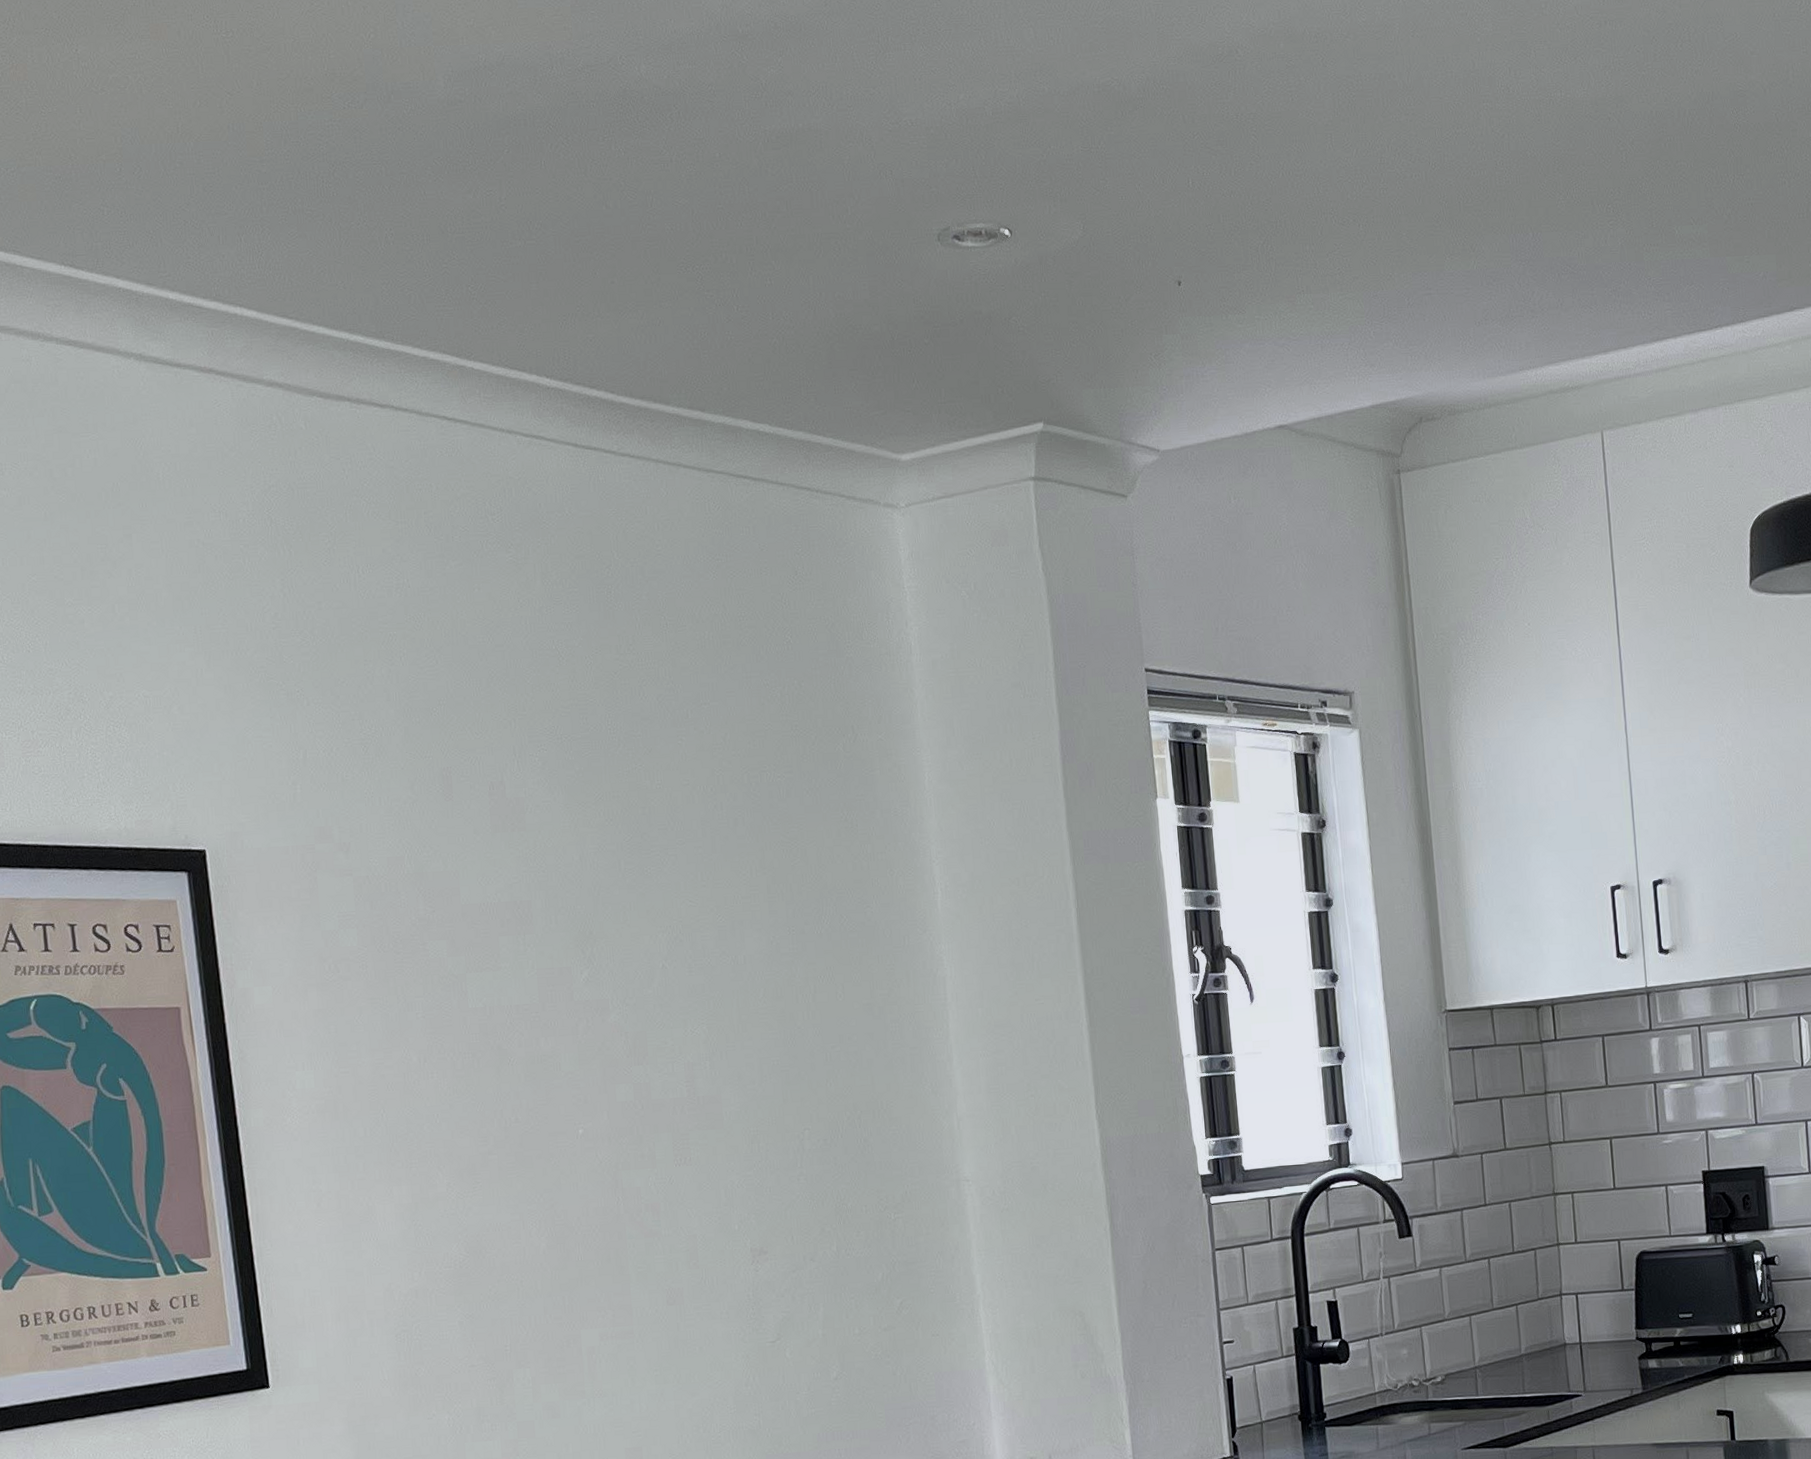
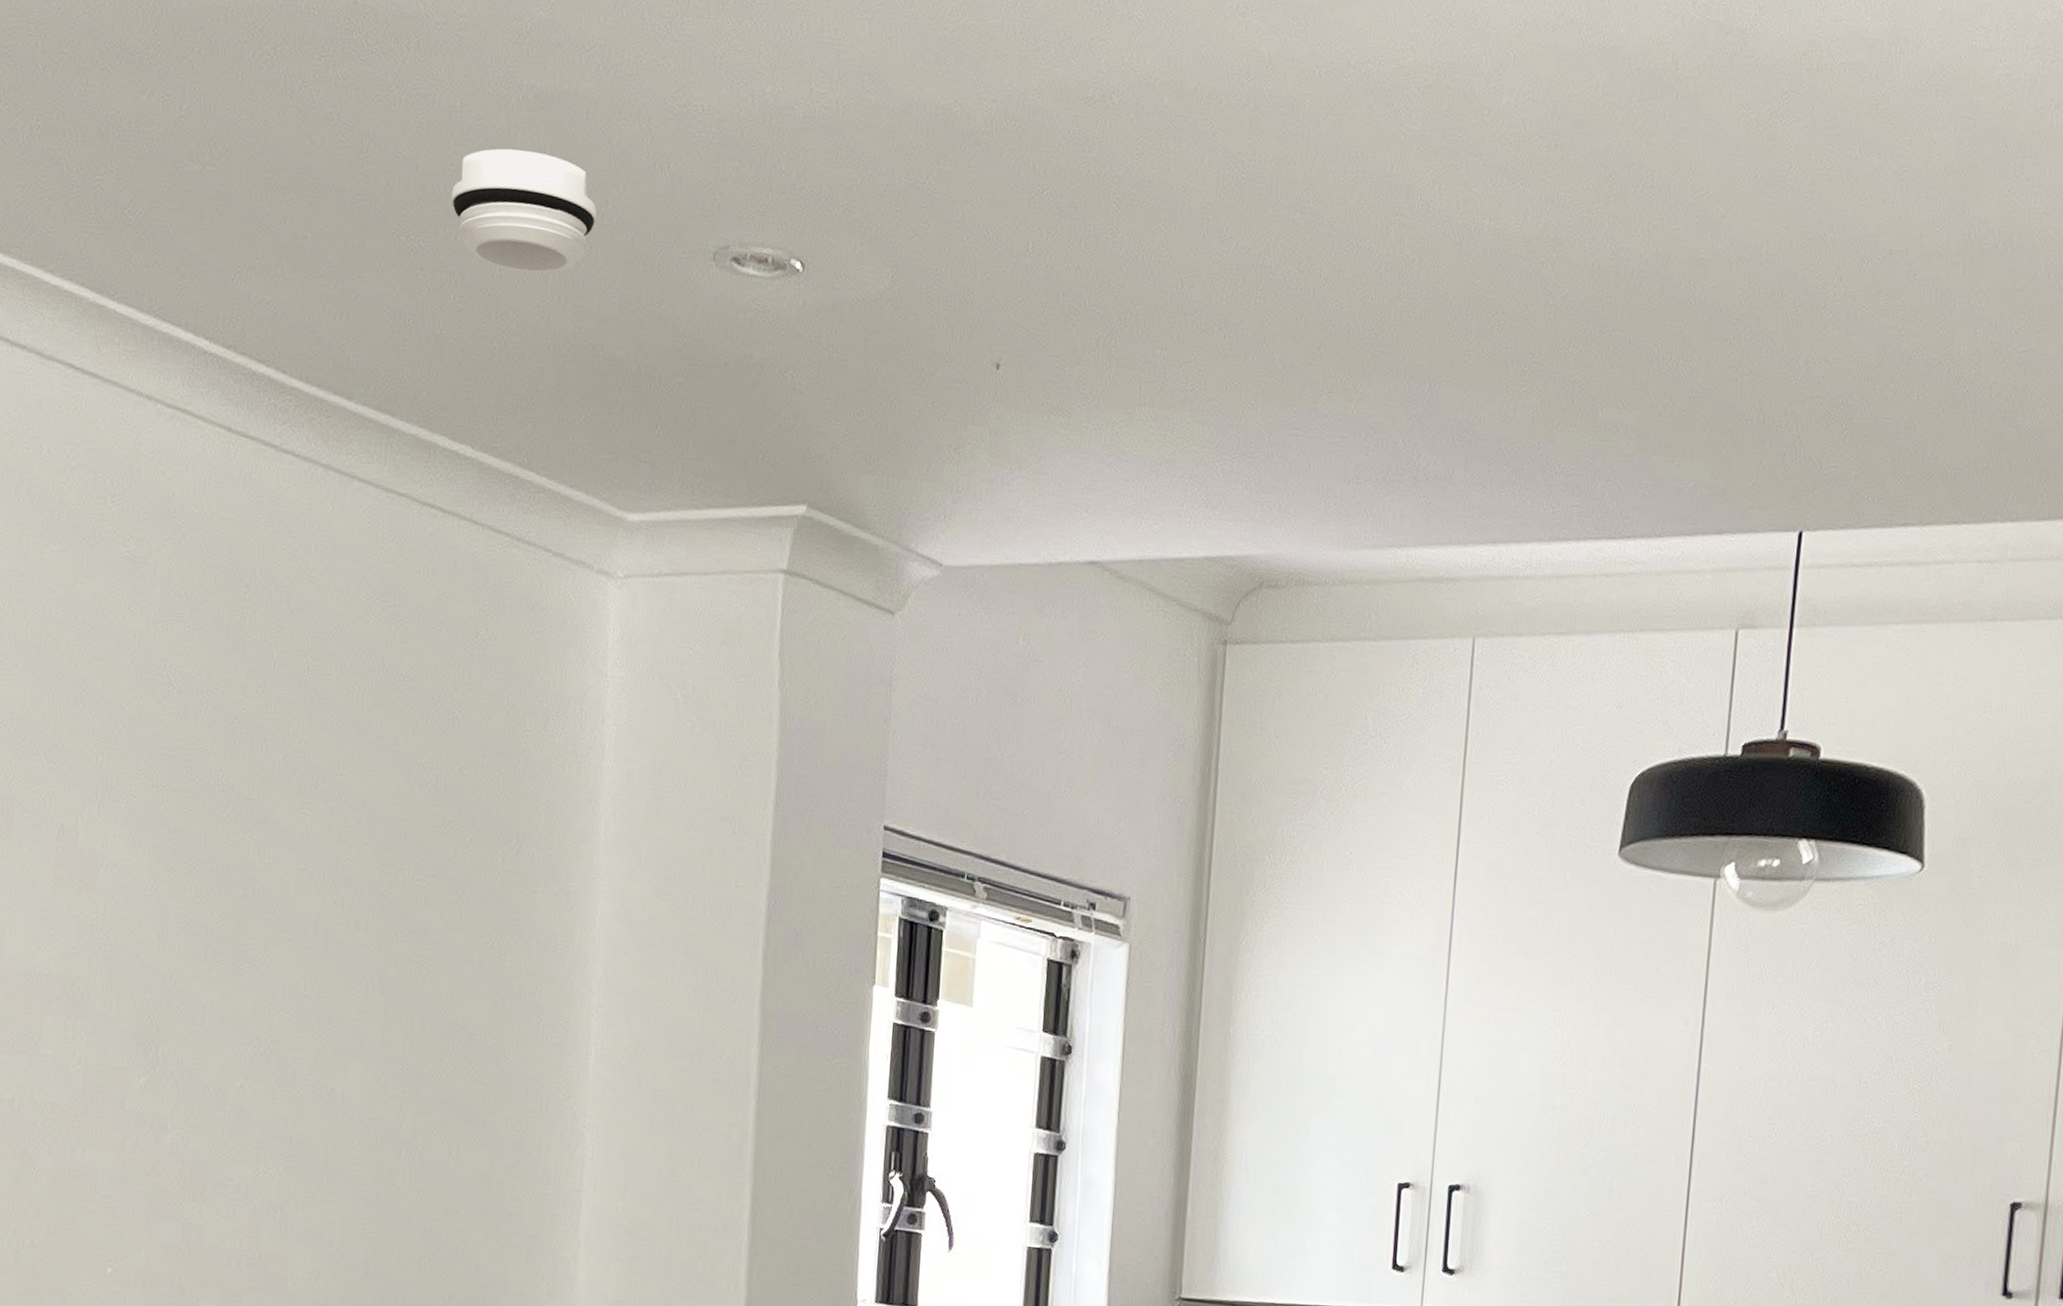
smoke detector: none [722,181,841,279] -> present [451,148,597,274]

